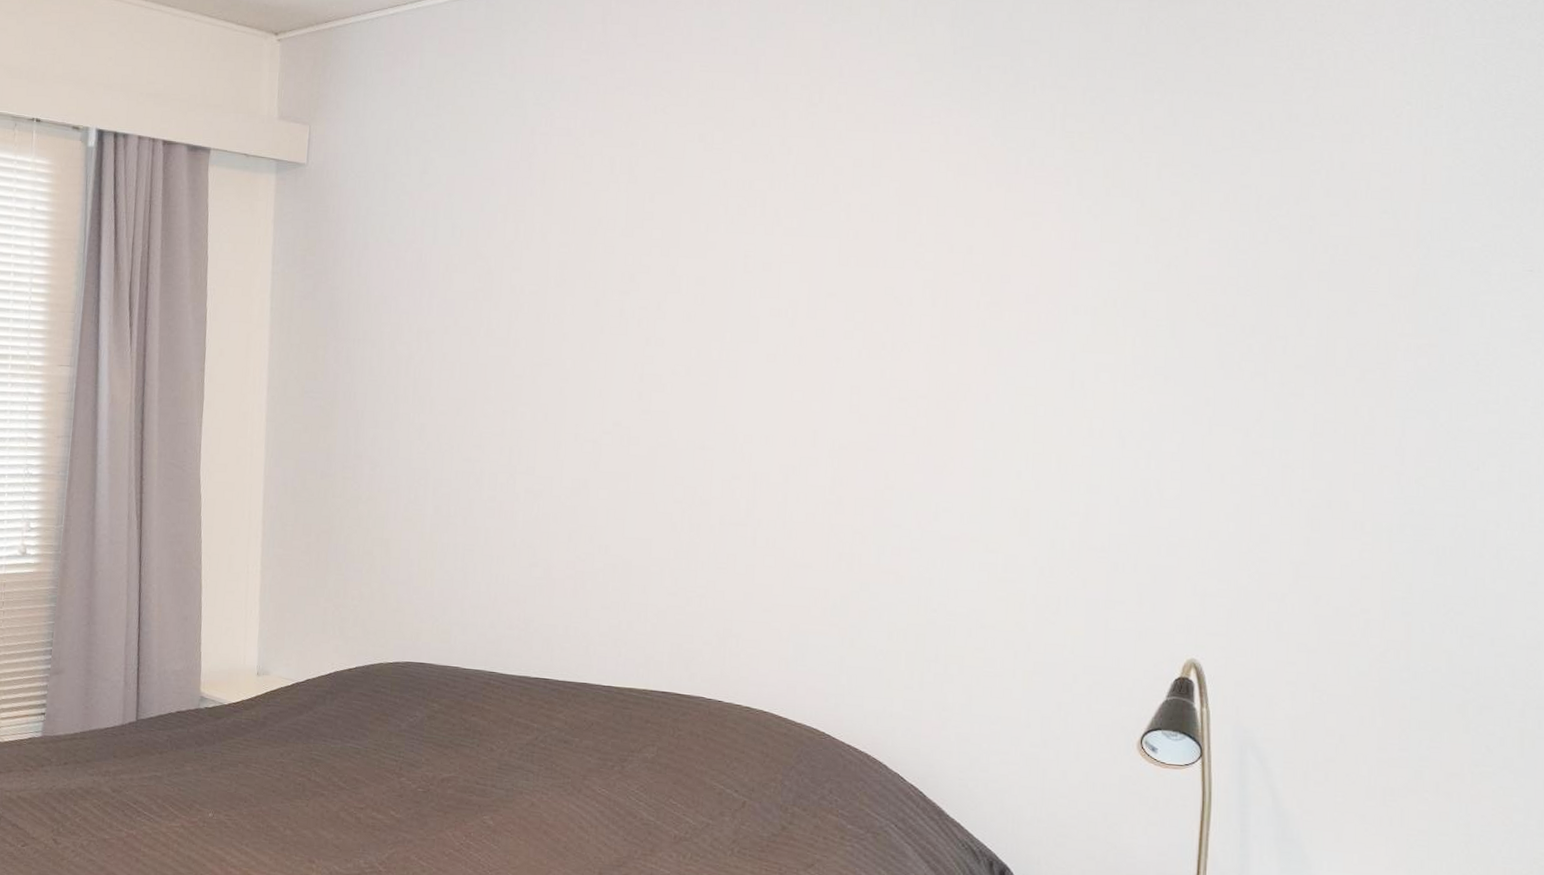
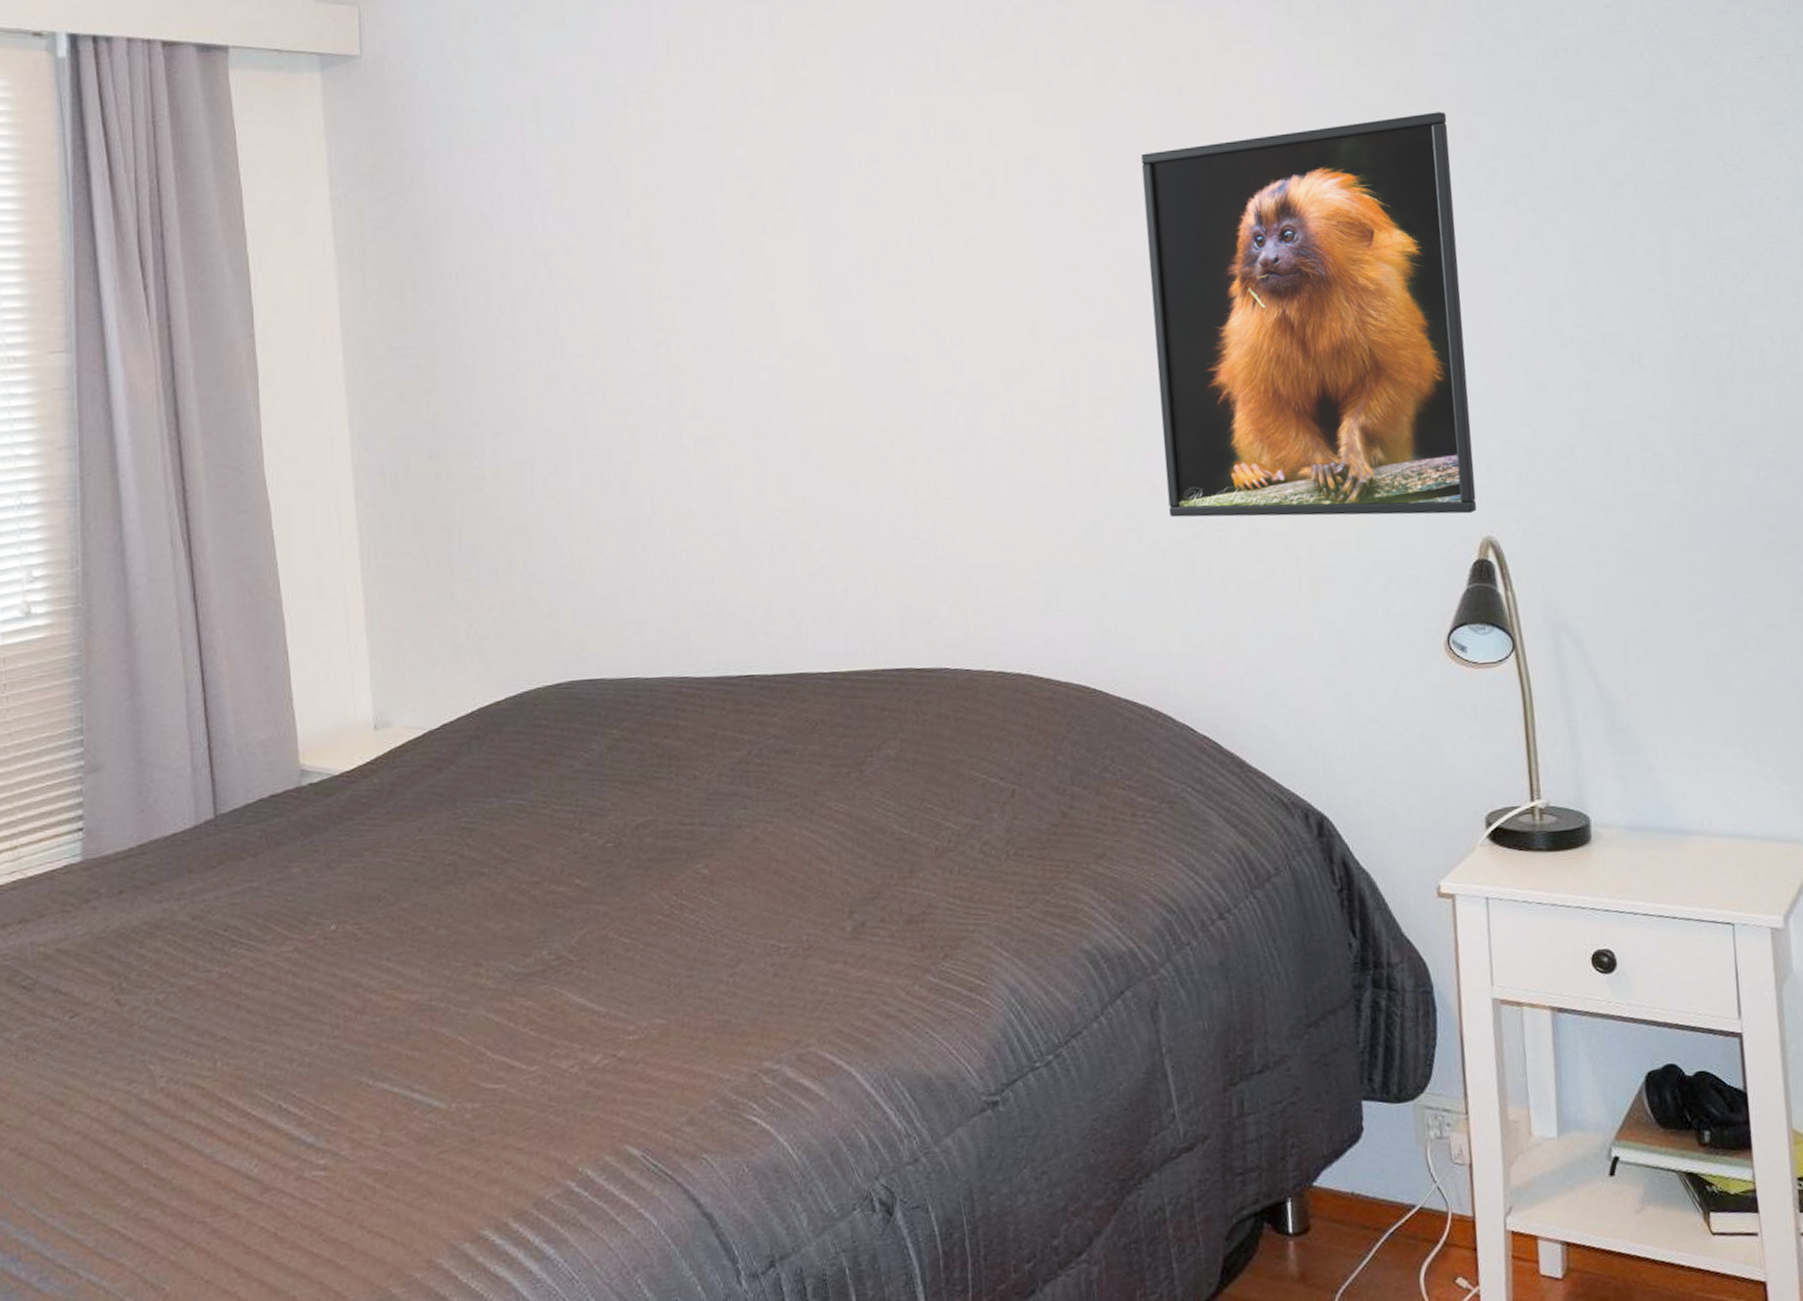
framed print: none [909,290,1212,637] -> present [1140,112,1477,518]

